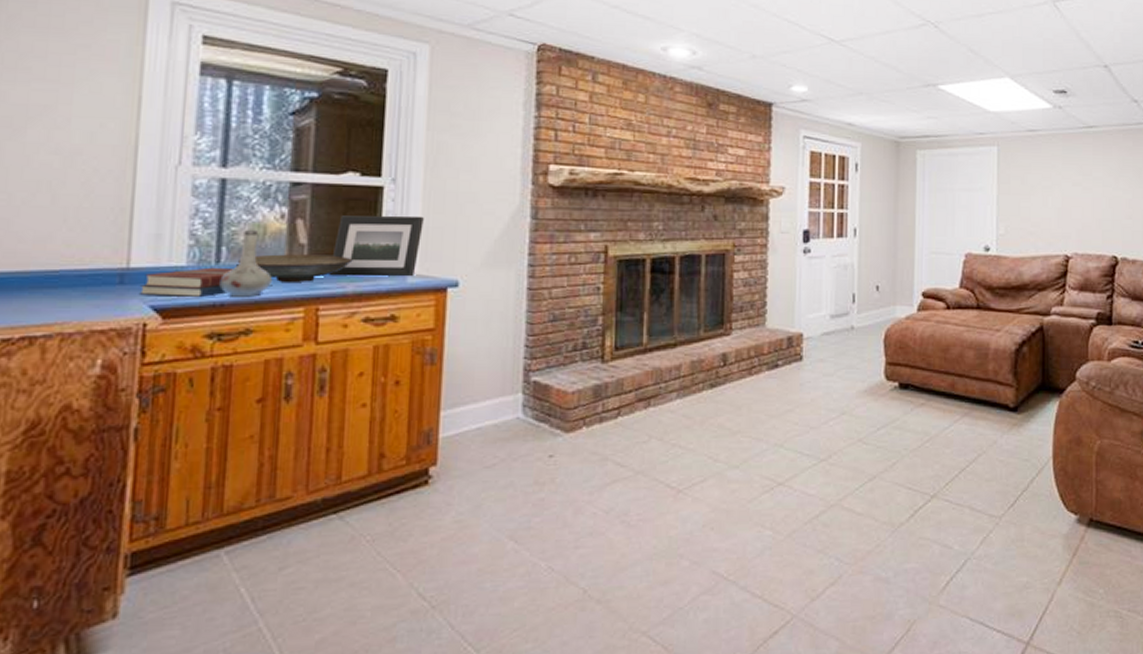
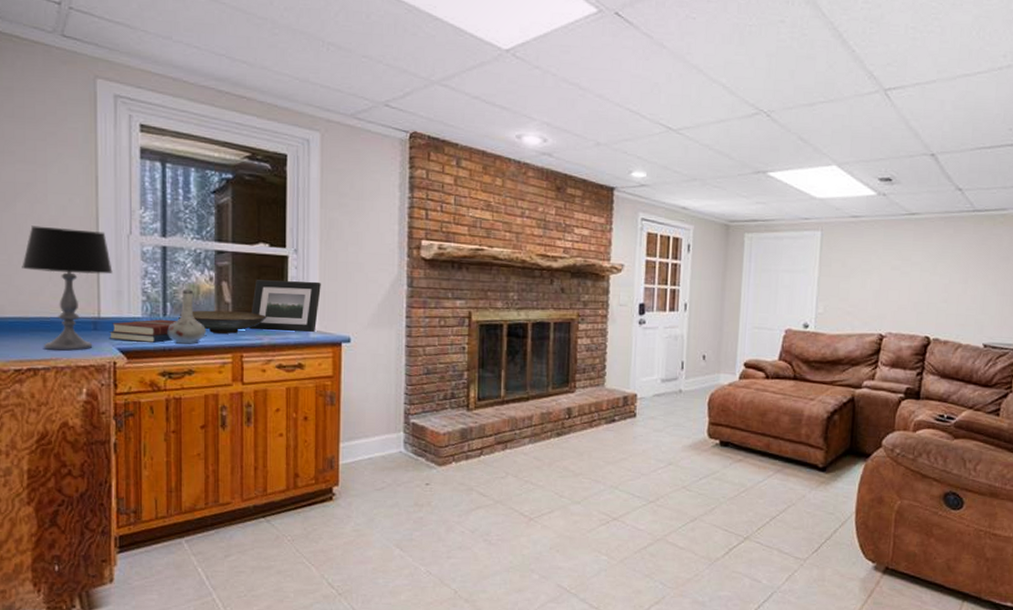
table lamp: none [26,157,152,313] -> present [22,225,113,352]

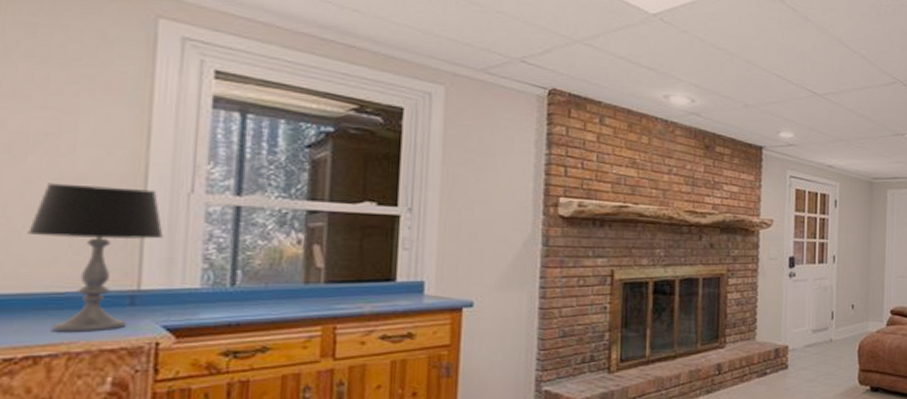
books: present [108,319,177,343] -> none [150,289,250,317]
vase: present [167,290,207,346] -> none [235,255,290,319]
decorative bowl: present [180,310,267,334] -> none [254,277,370,303]
picture frame: present [249,280,321,333] -> none [346,242,439,298]

